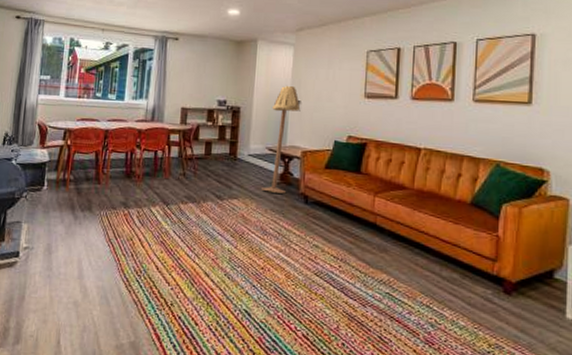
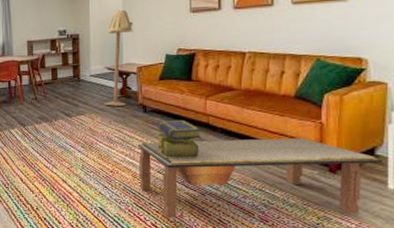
coffee table: none [292,237,562,345] -> present [137,138,384,218]
stack of books: none [315,215,368,263] -> present [156,119,202,159]

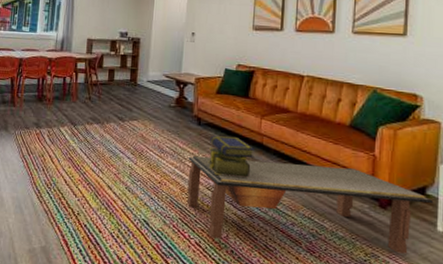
floor lamp: present [104,9,132,106] -> none [159,18,194,116]

